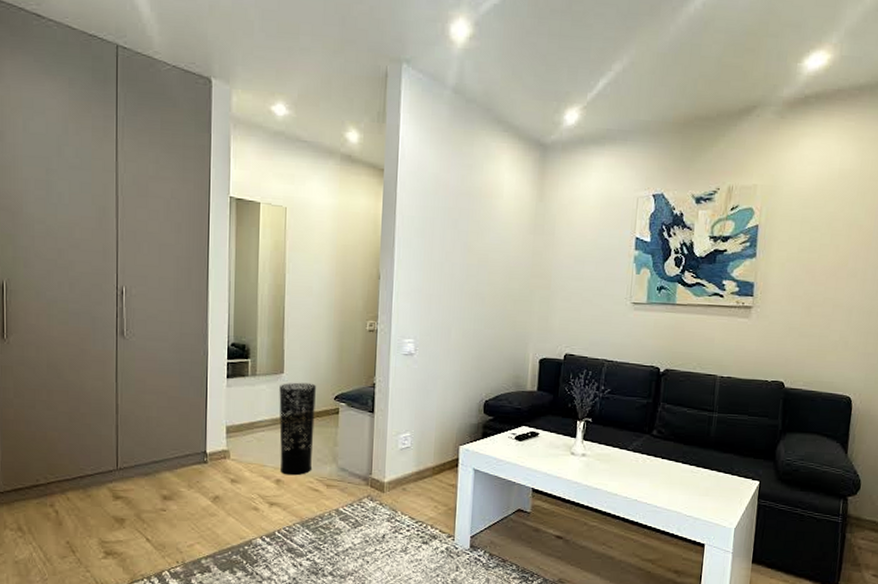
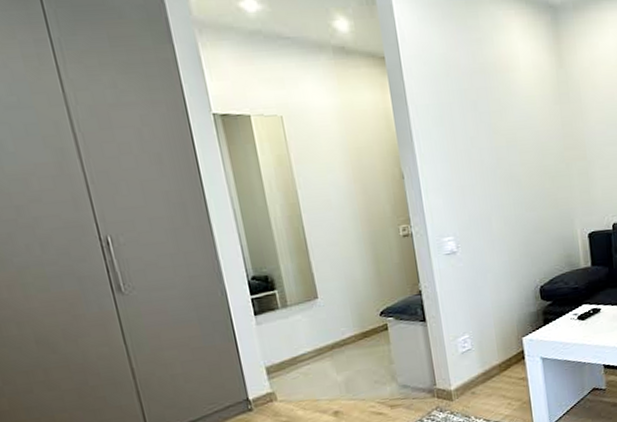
umbrella stand: present [279,382,316,476] -> none [316,303,370,405]

